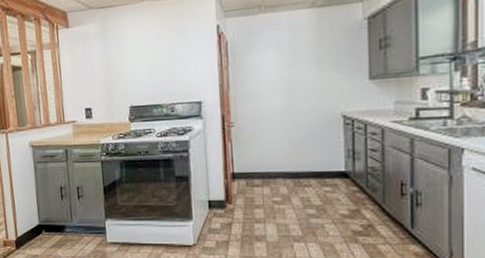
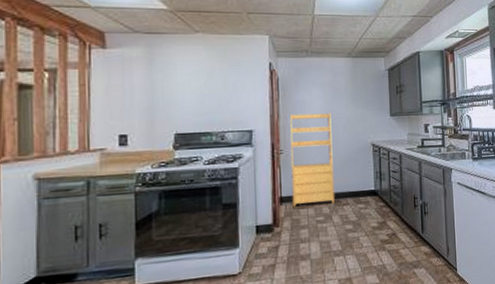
shelving unit: none [241,78,294,185] -> present [290,112,335,207]

